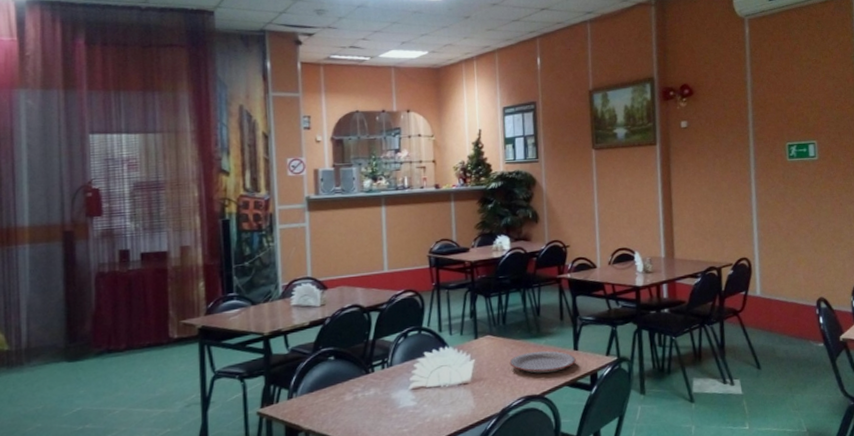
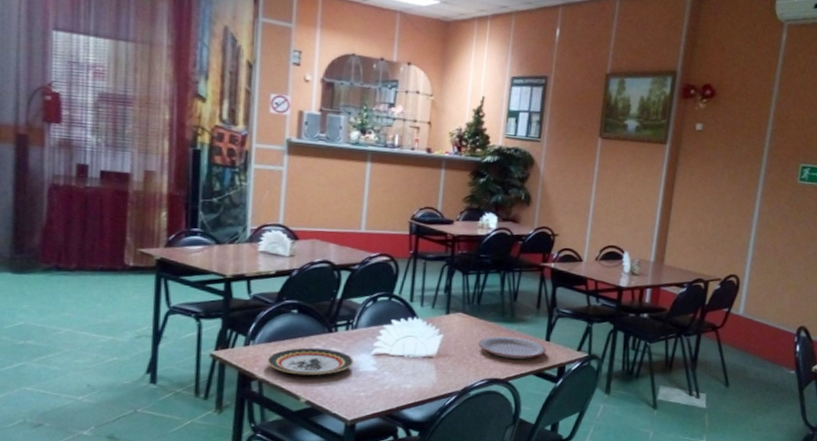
plate: none [310,390,393,421] -> present [267,347,354,376]

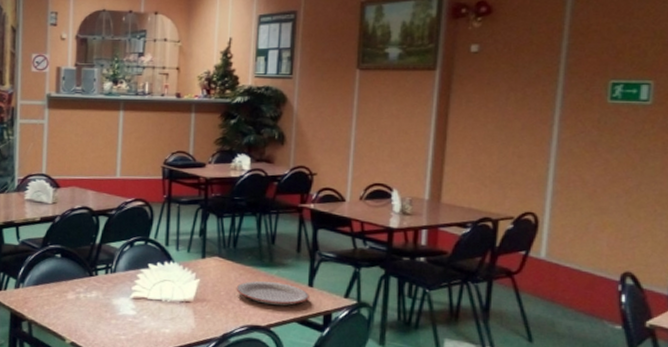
plate: present [267,347,354,376] -> none [35,290,113,318]

